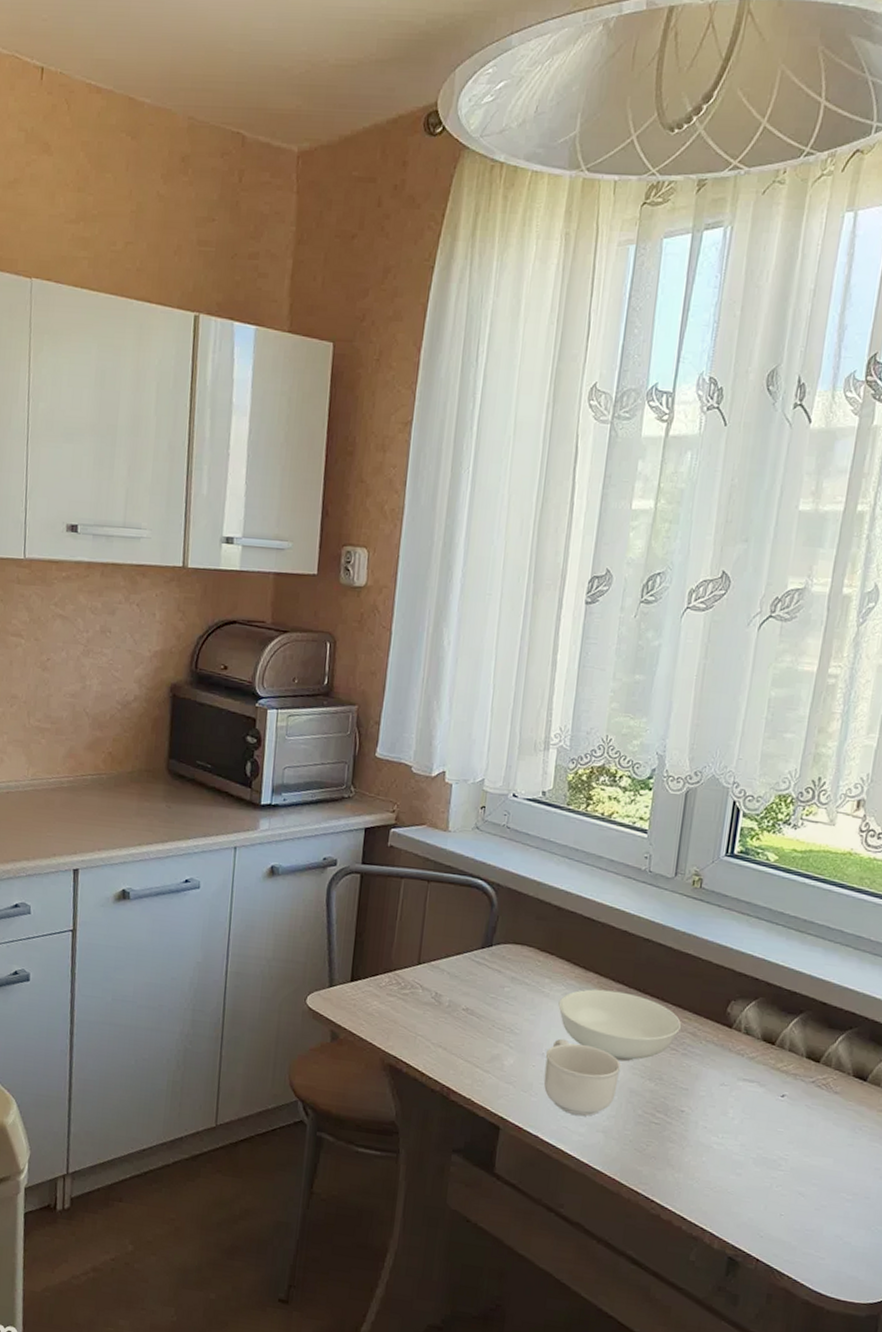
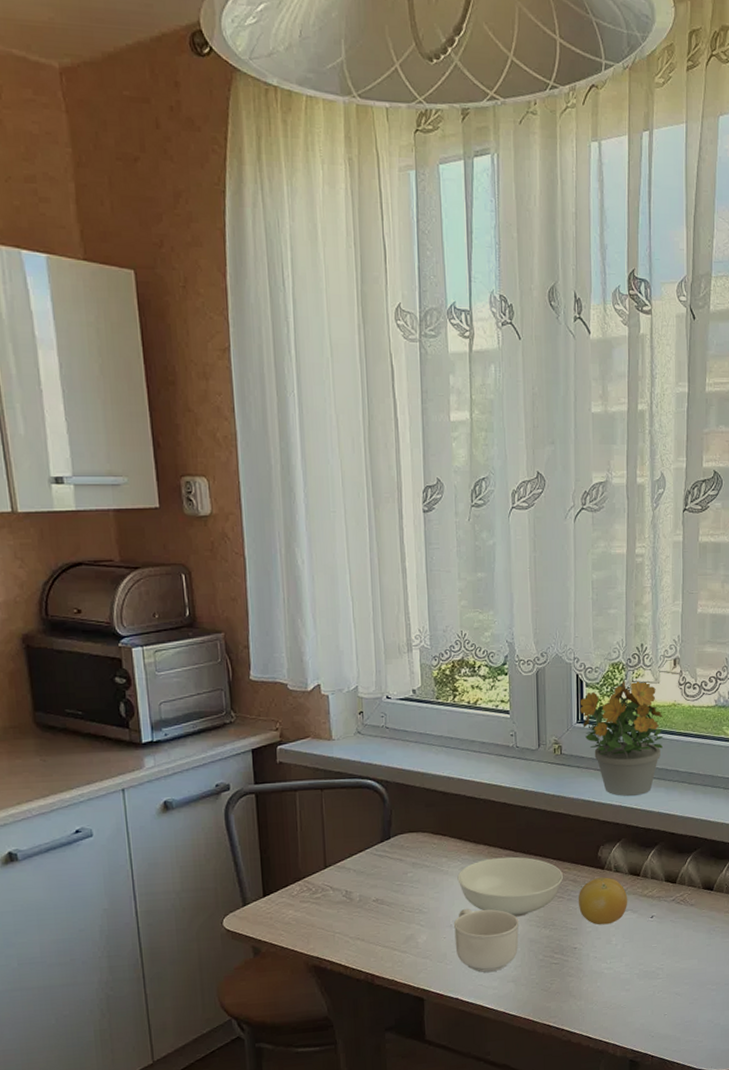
fruit: none [694,1036,756,1093] -> present [578,877,628,925]
flowerpot: none [731,817,834,952] -> present [580,680,664,797]

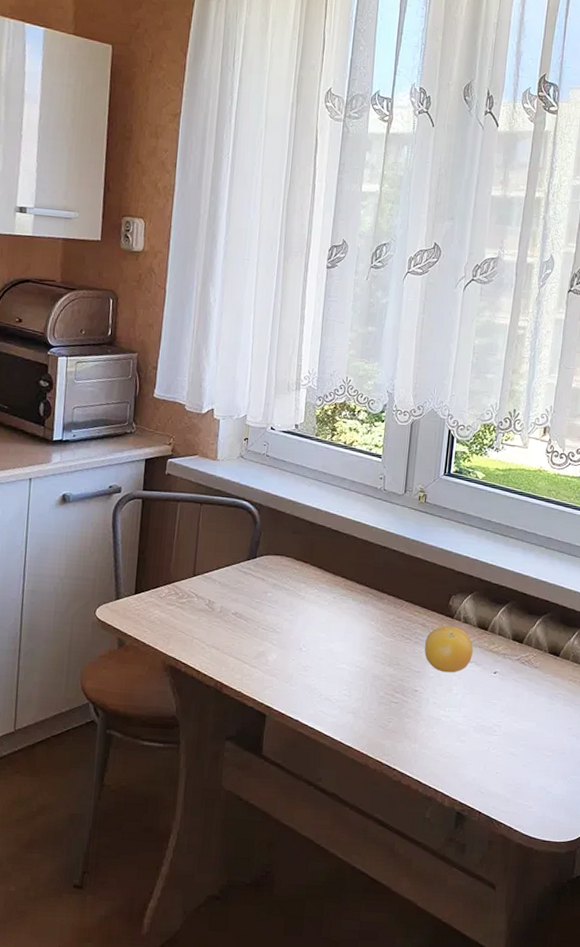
teacup: present [453,908,520,973] -> none [302,634,366,701]
bowl: present [457,856,564,917] -> none [312,591,414,651]
flowerpot: present [580,680,664,797] -> none [448,442,528,553]

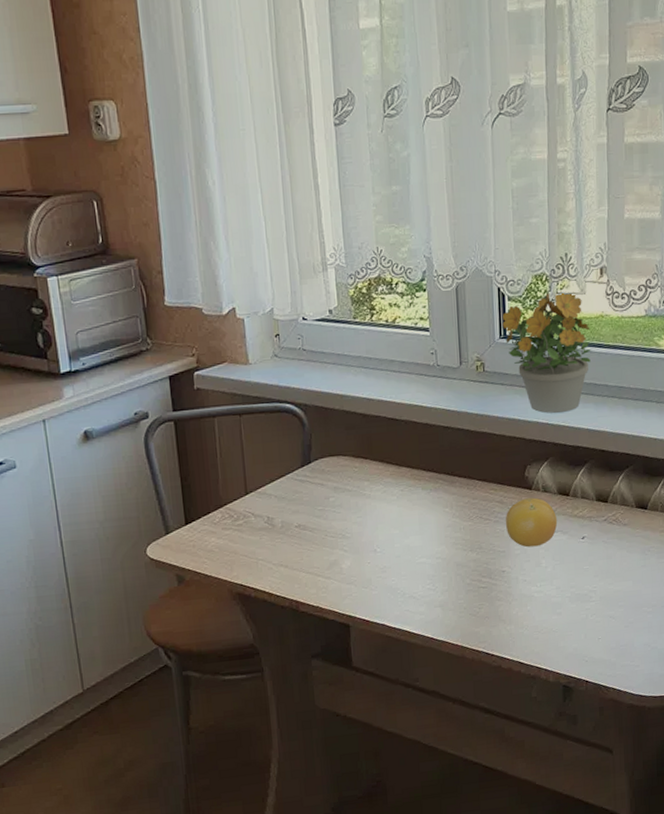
flowerpot: none [448,442,528,553] -> present [502,291,591,414]

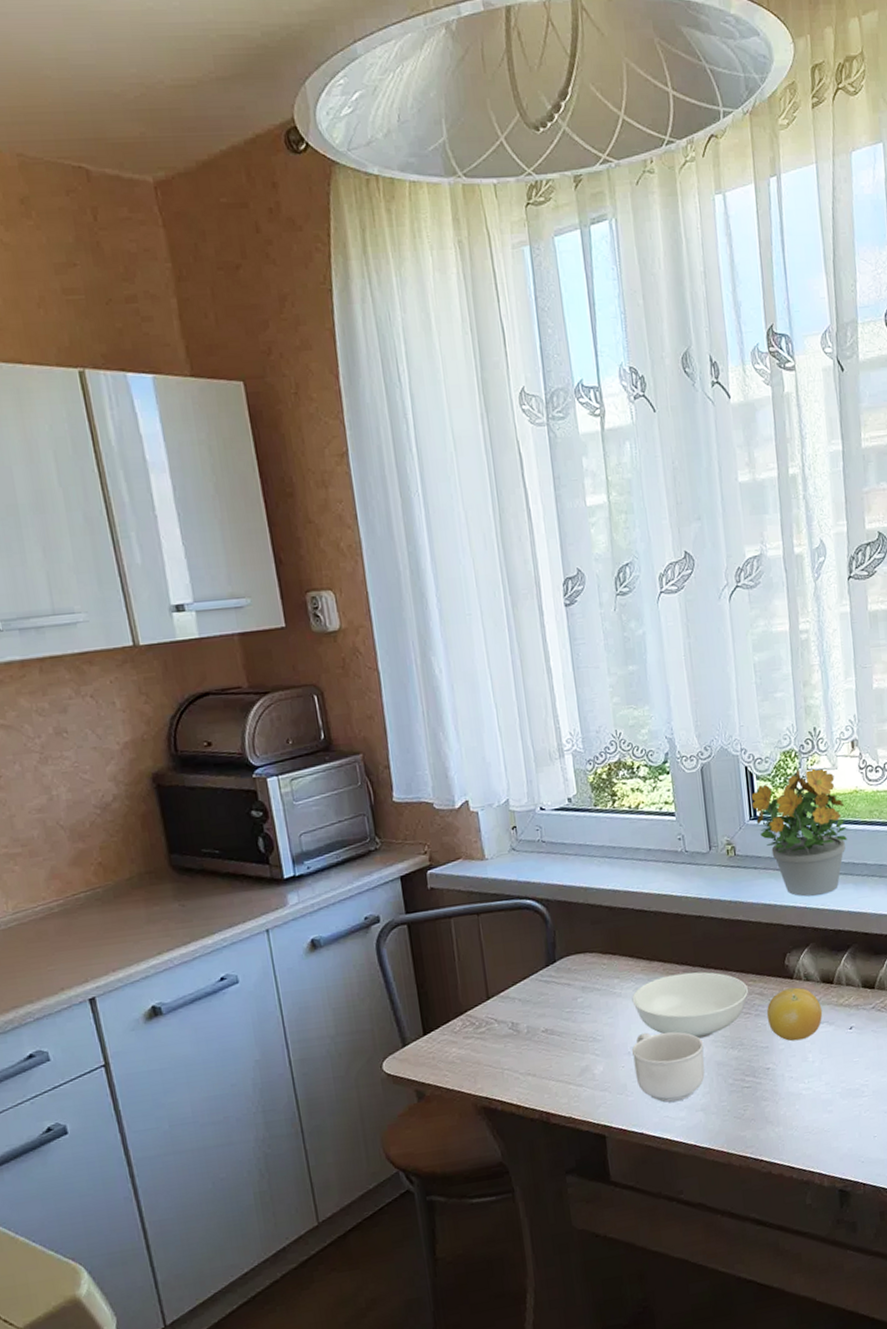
teacup: none [377,532,445,598] -> present [631,1031,705,1103]
bowl: none [380,478,490,541] -> present [632,971,749,1039]

